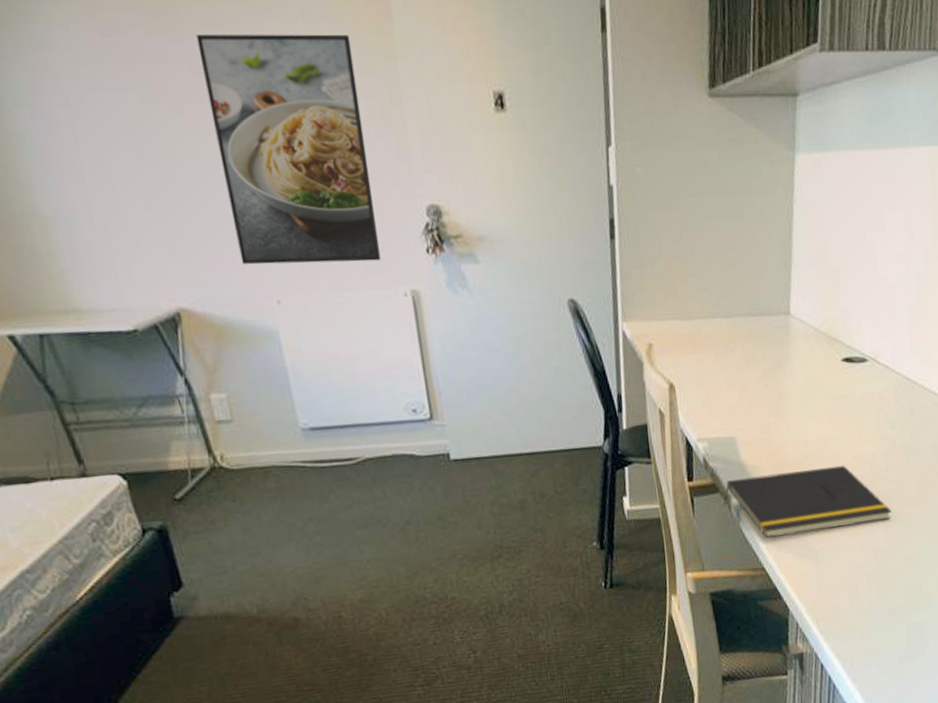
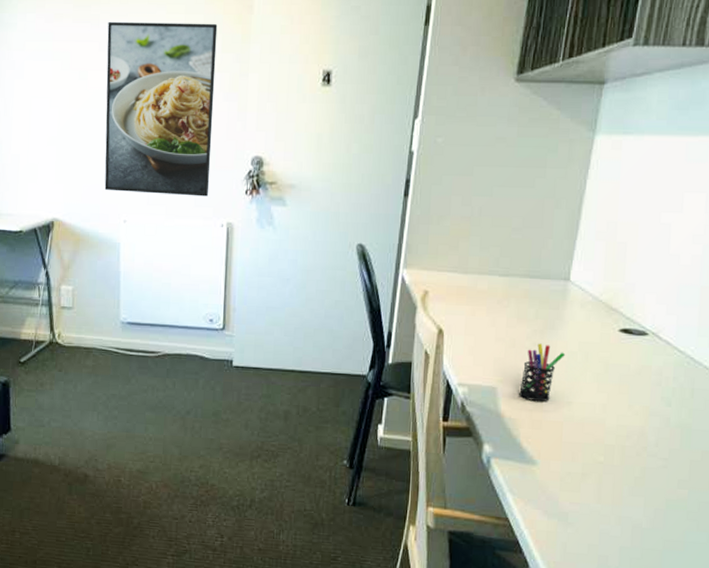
notepad: present [723,465,892,538] -> none [474,426,657,497]
pen holder: none [757,384,796,445] -> present [519,343,566,401]

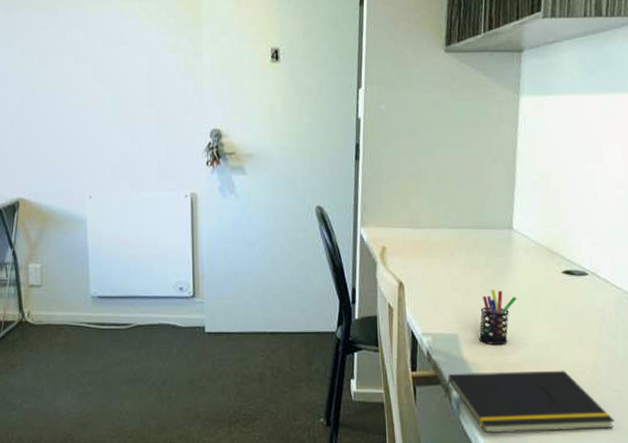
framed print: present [104,22,218,197] -> none [65,9,171,170]
notepad: none [474,426,657,497] -> present [444,370,615,433]

